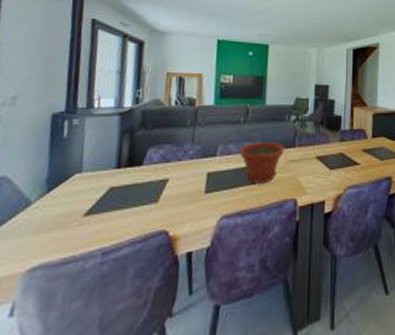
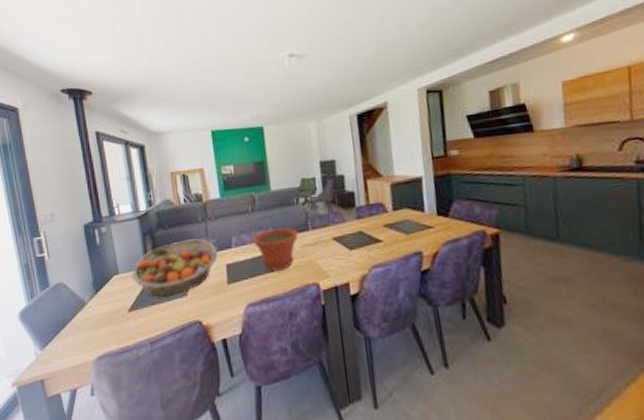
fruit basket: none [96,143,201,202] -> present [131,238,218,297]

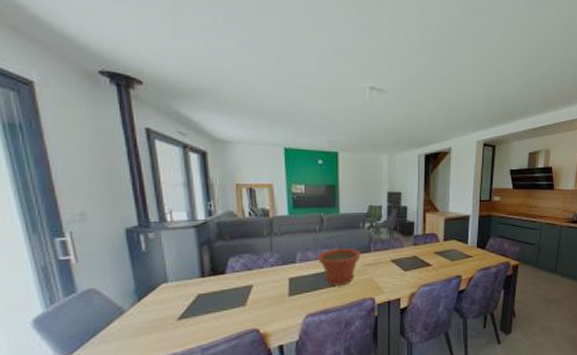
fruit basket: present [131,238,218,297] -> none [183,252,282,307]

